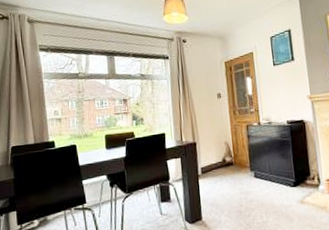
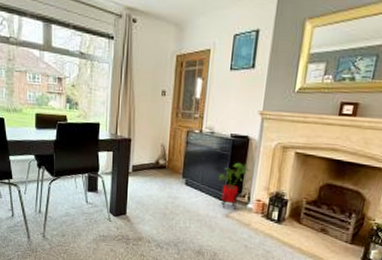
house plant: none [284,146,314,195] -> present [218,162,251,210]

